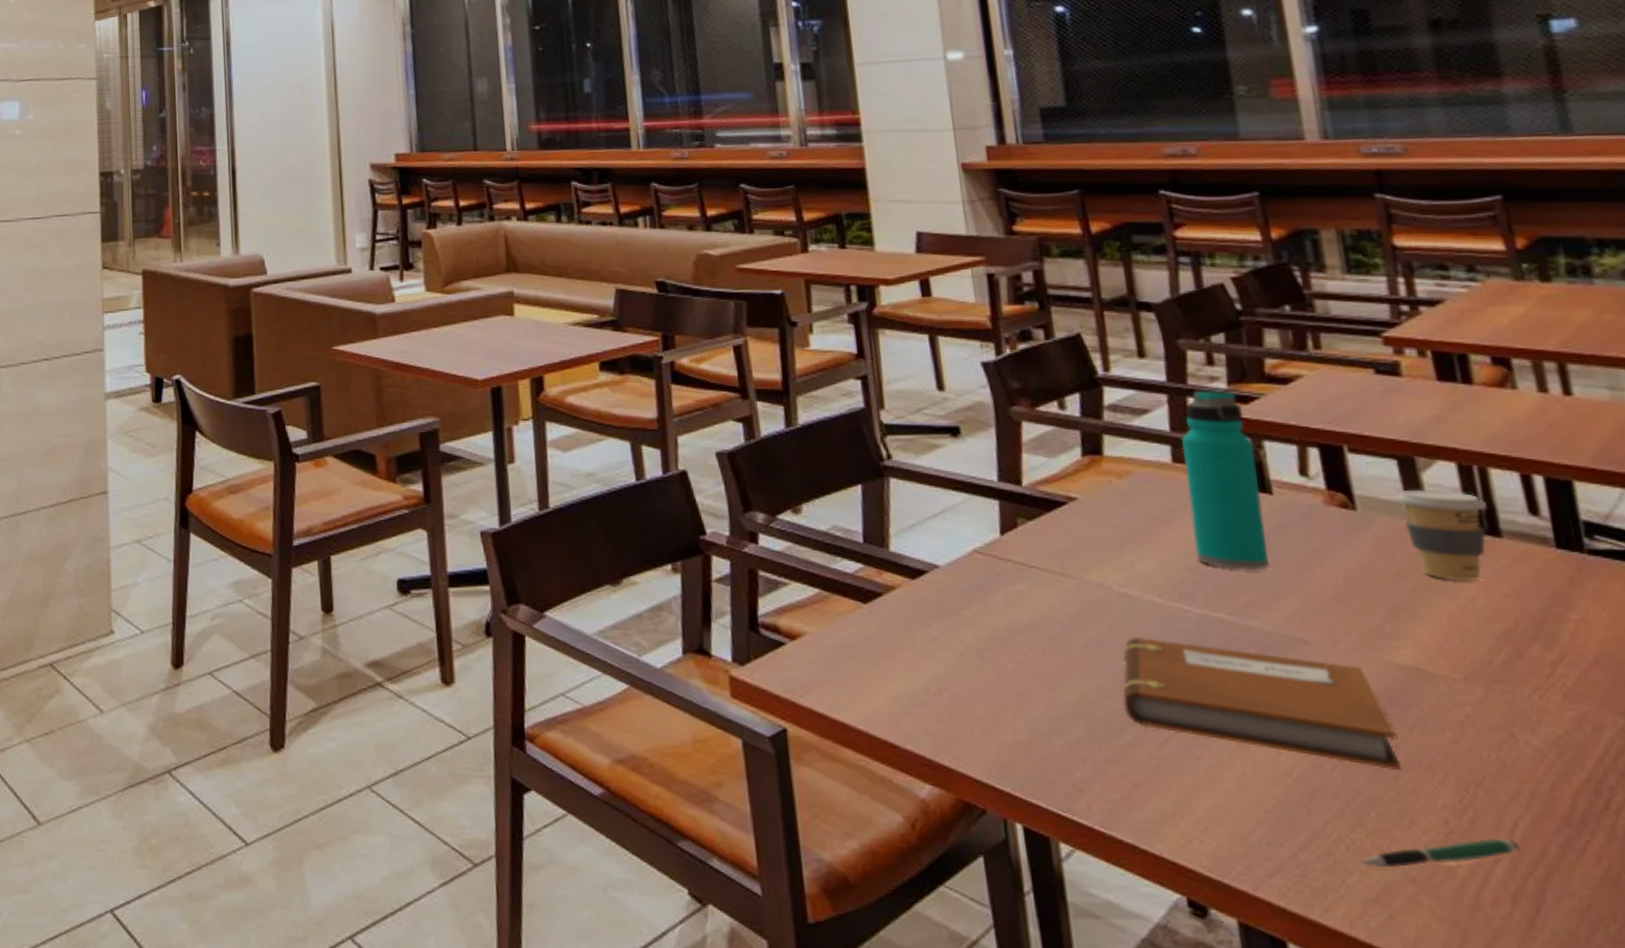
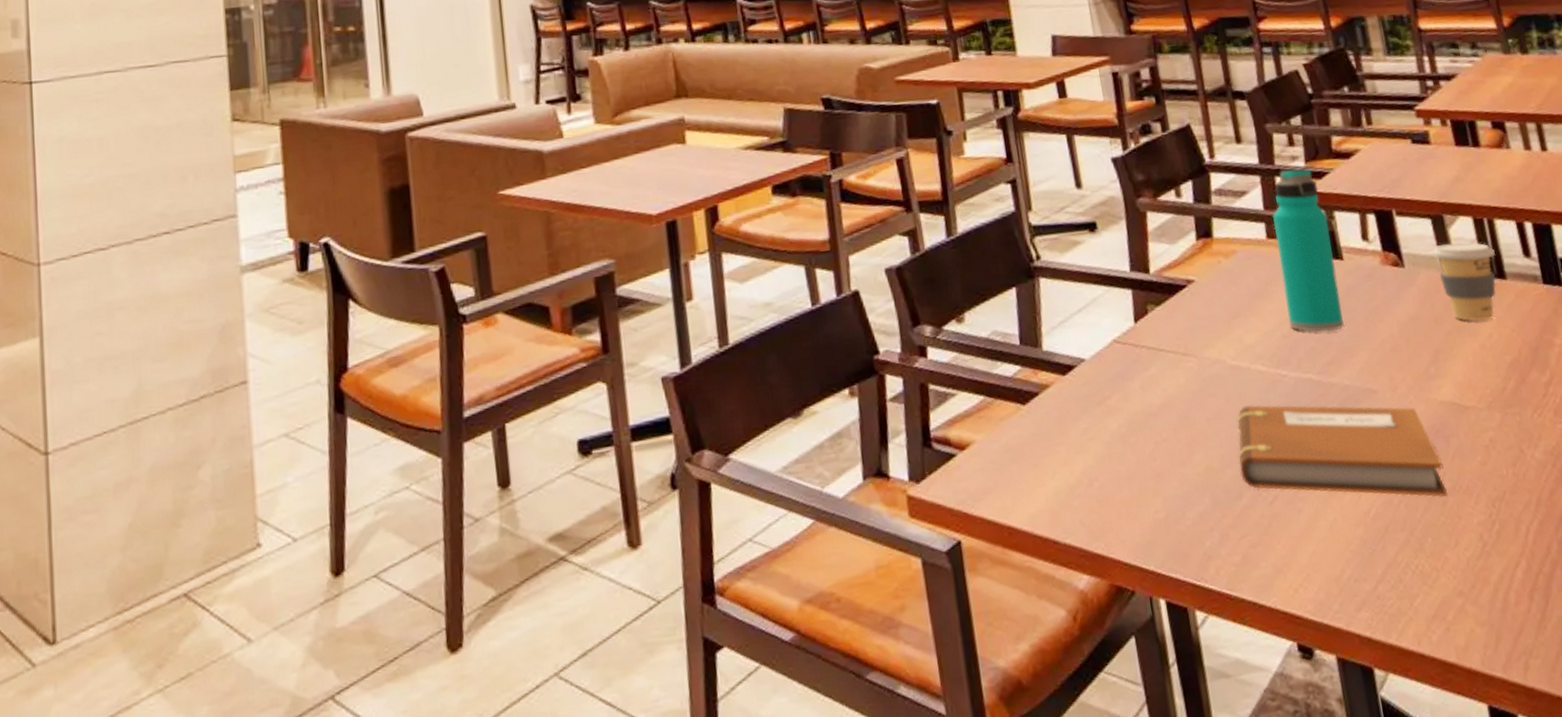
pen: present [1363,838,1519,868] -> none [1425,543,1532,588]

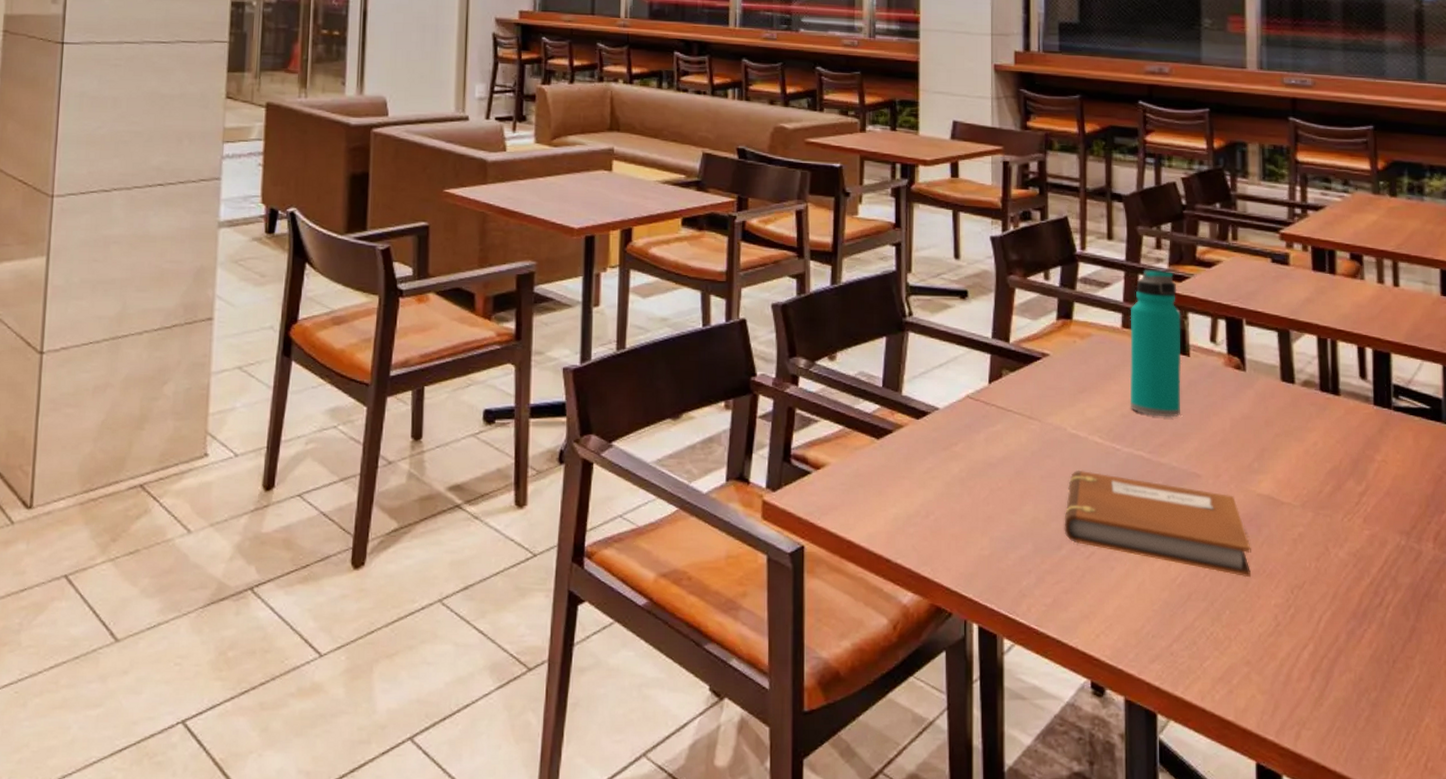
coffee cup: present [1431,242,1496,322] -> none [1273,356,1333,430]

